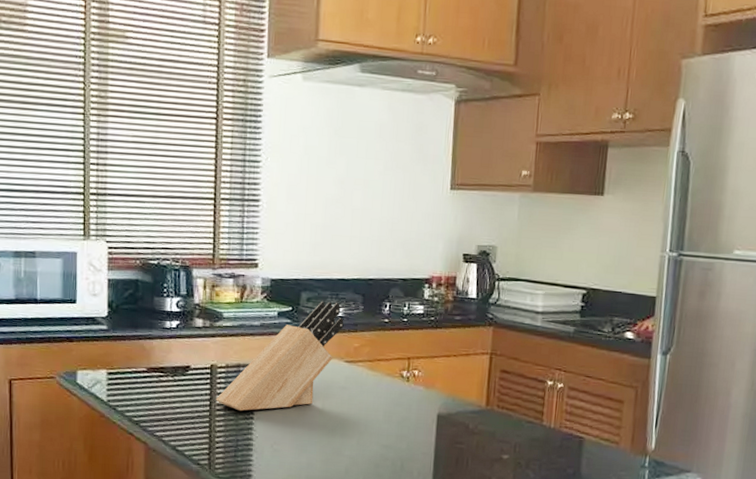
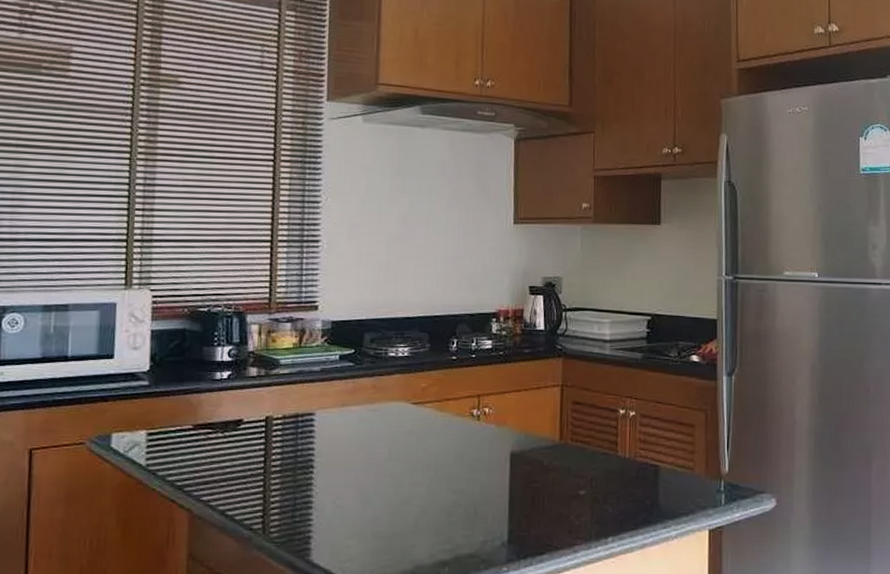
knife block: present [216,301,344,411] -> none [271,341,410,466]

